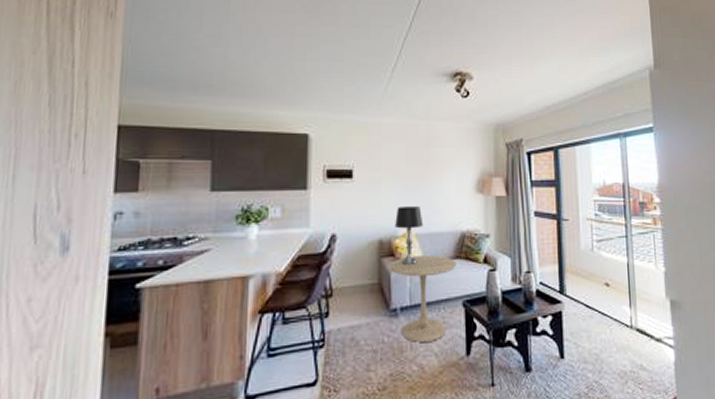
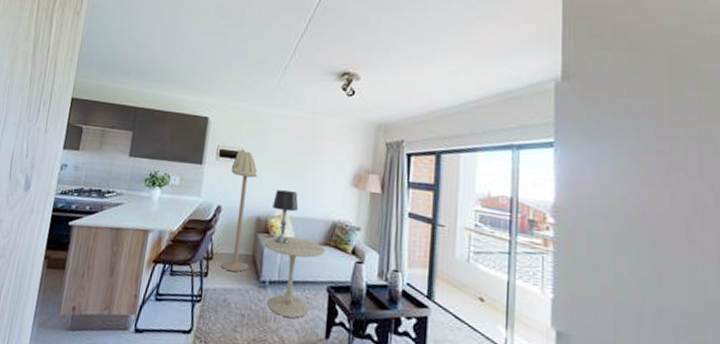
floor lamp: none [342,166,375,306] -> present [221,149,258,272]

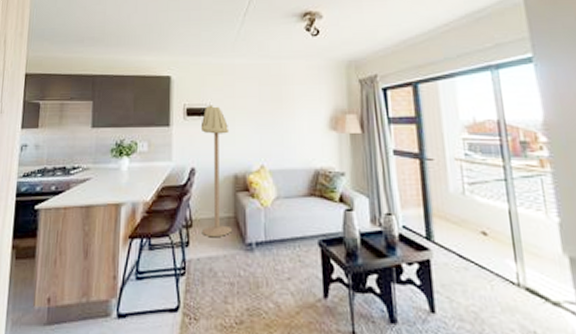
side table: present [263,236,326,318] -> none [244,192,311,279]
table lamp: present [273,189,299,245] -> none [249,143,277,201]

